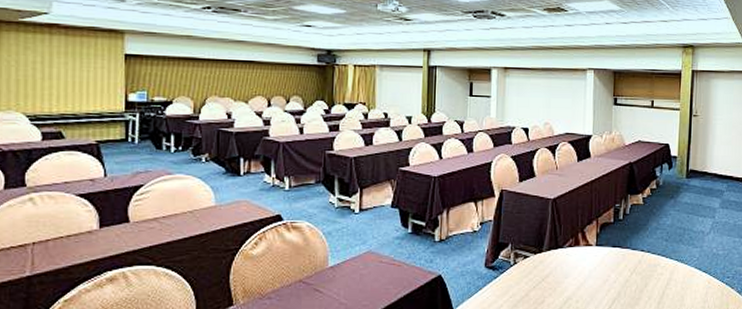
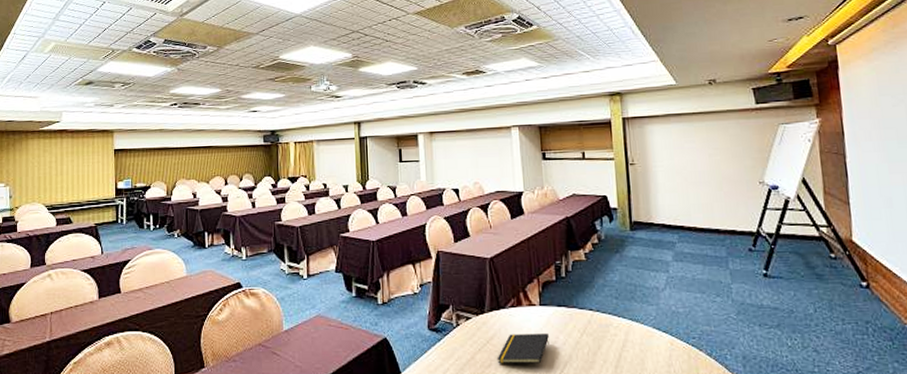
notepad: none [550,272,601,301] -> present [497,333,549,364]

